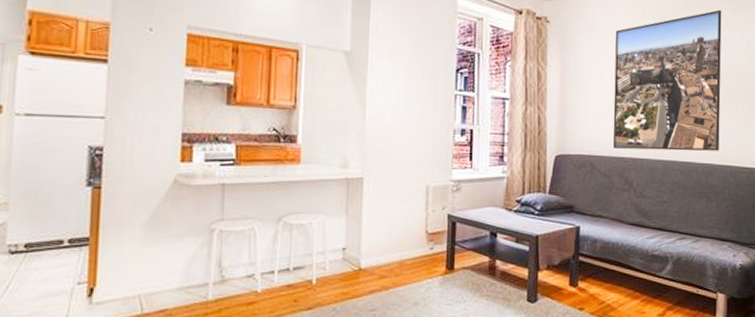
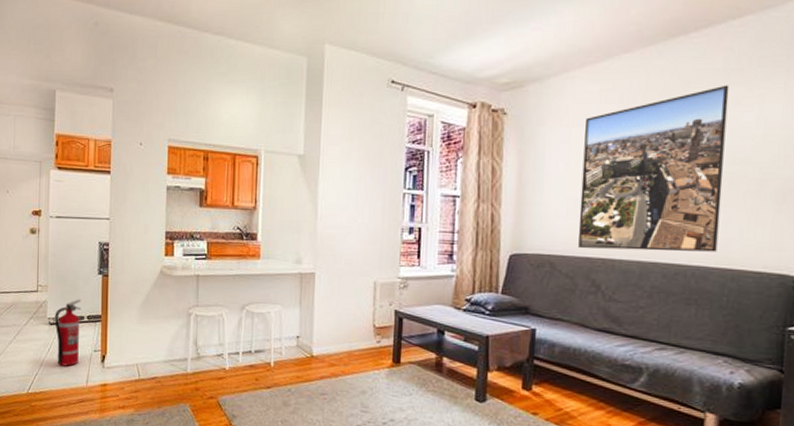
fire extinguisher: none [17,218,61,306] -> present [54,299,82,366]

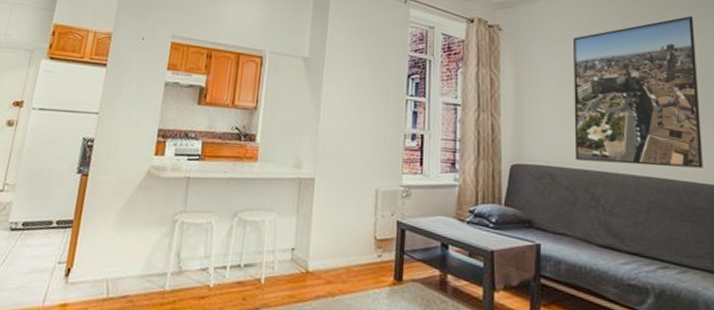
fire extinguisher: present [54,299,82,366] -> none [11,201,53,281]

